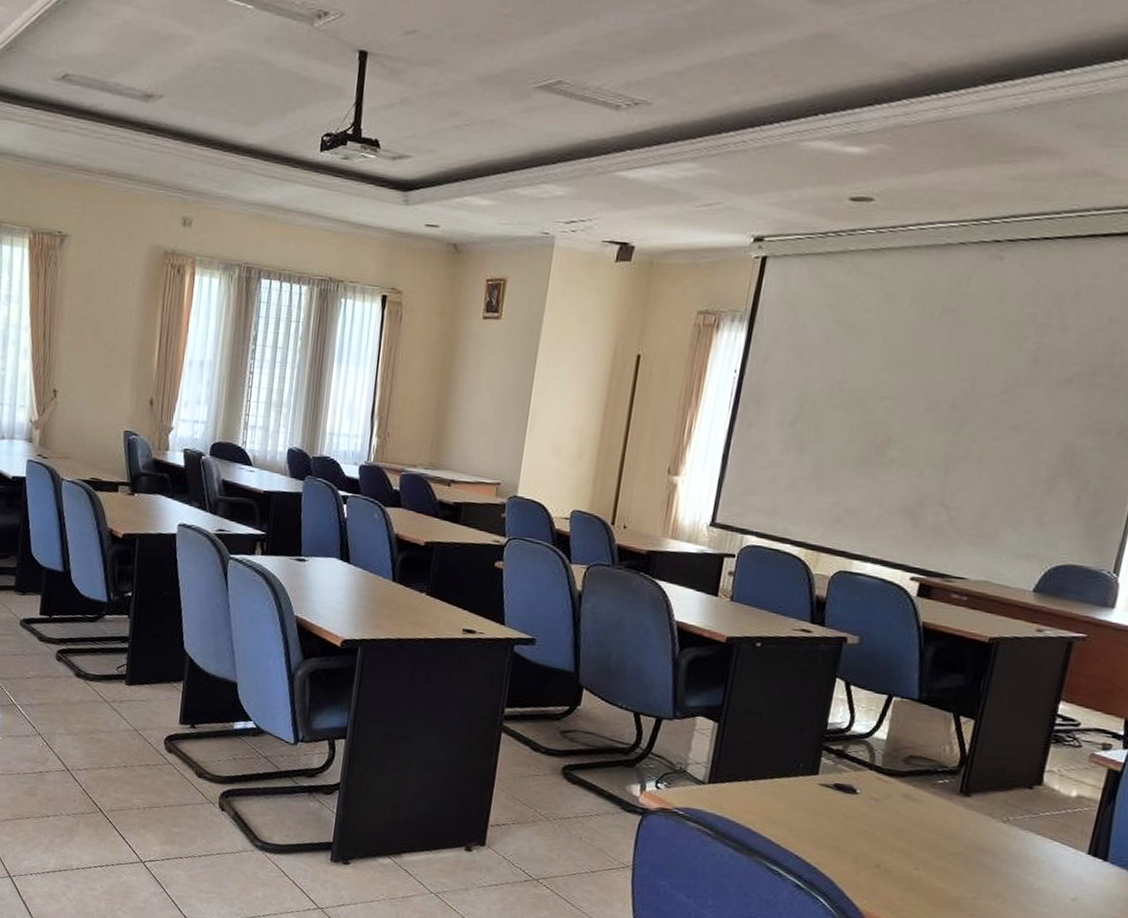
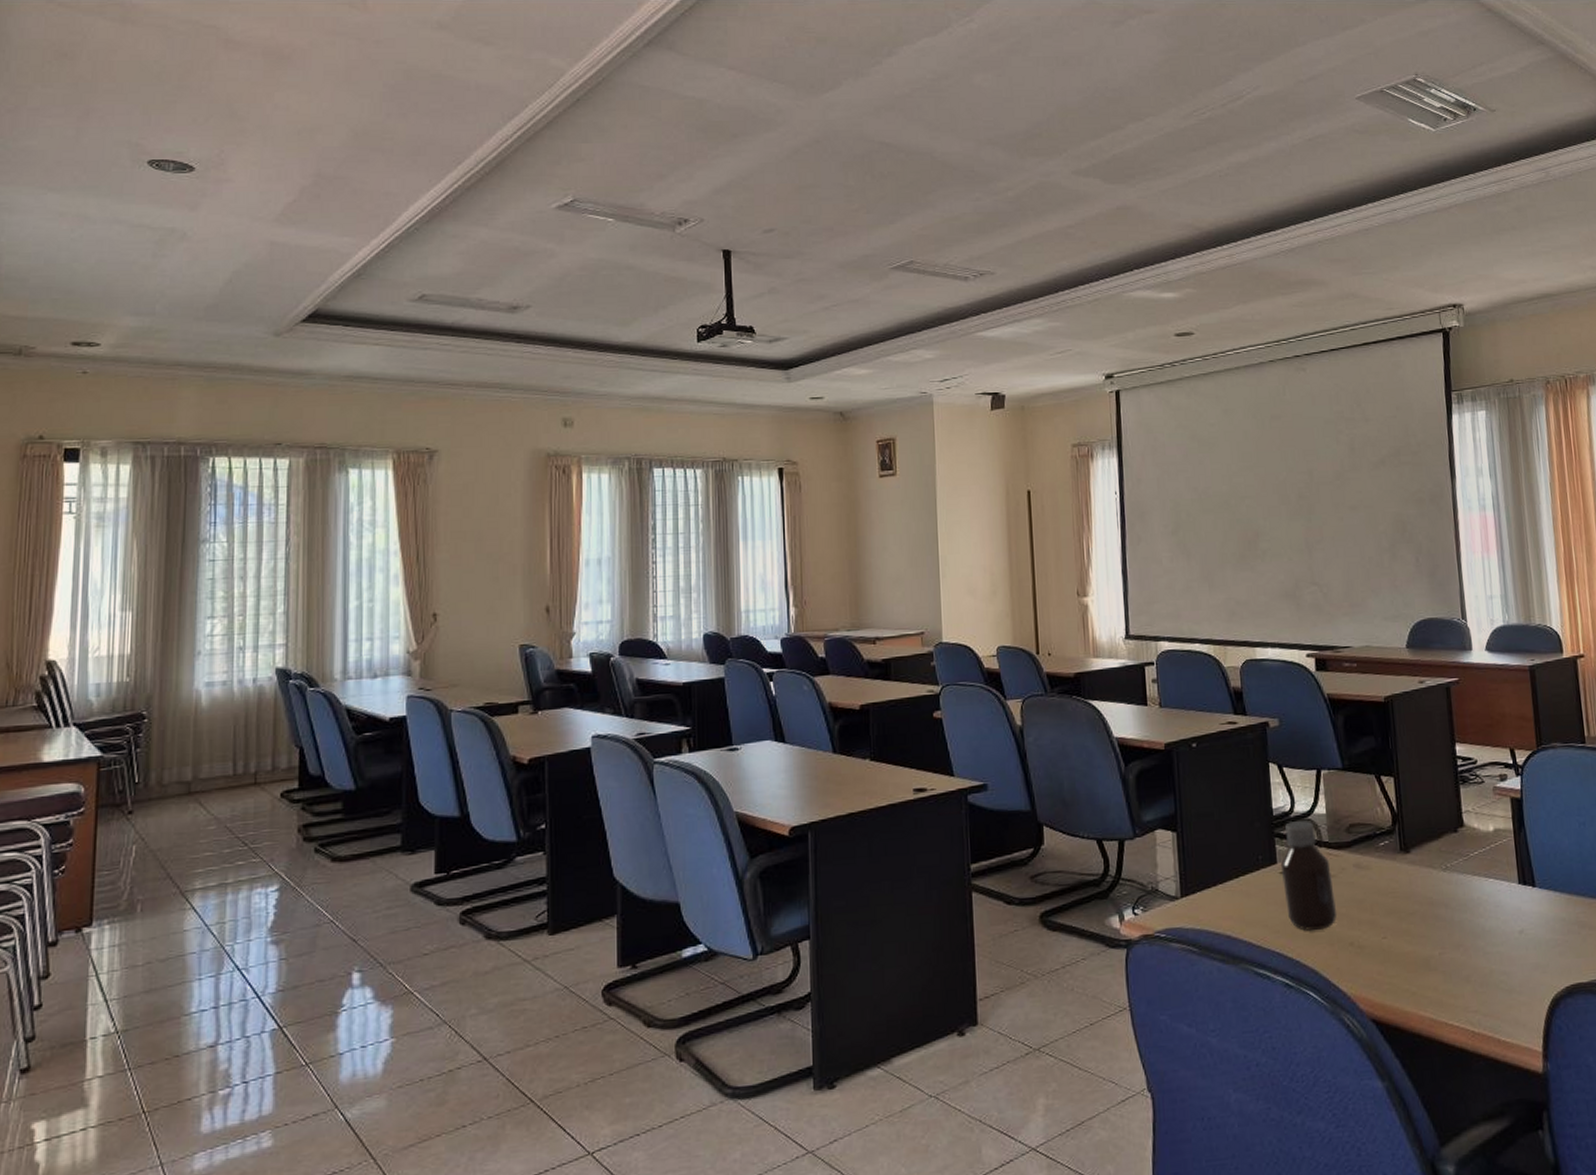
bottle: none [816,739,877,847] -> present [1280,820,1338,931]

